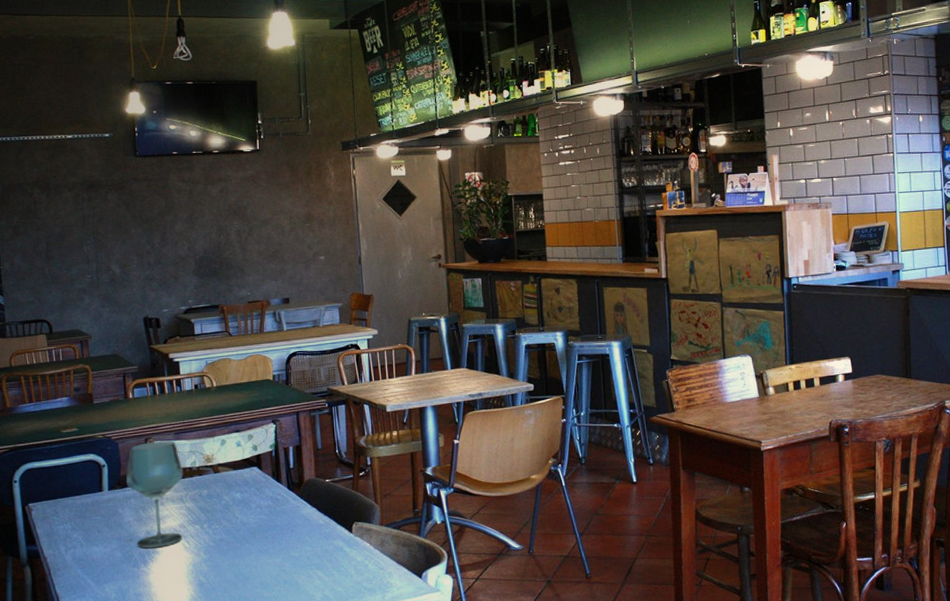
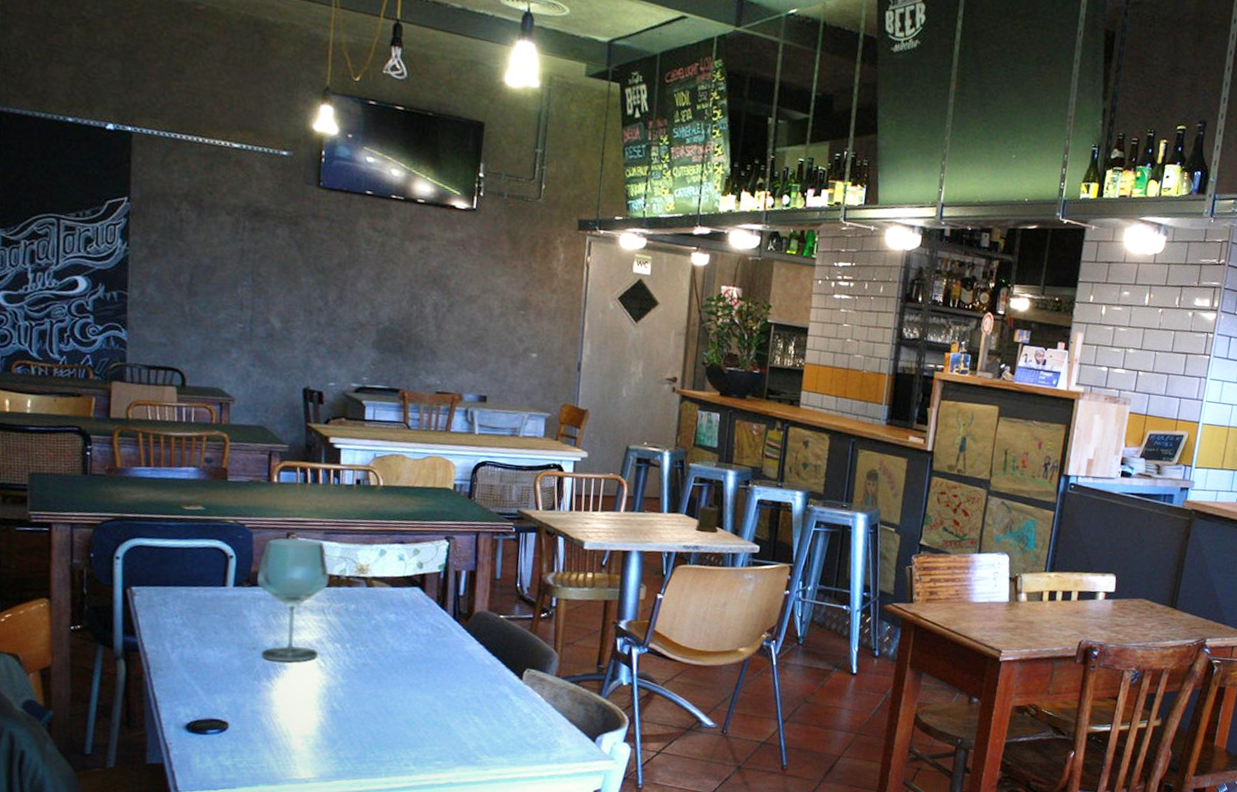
beer mug: none [476,352,504,381] -> present [695,501,731,533]

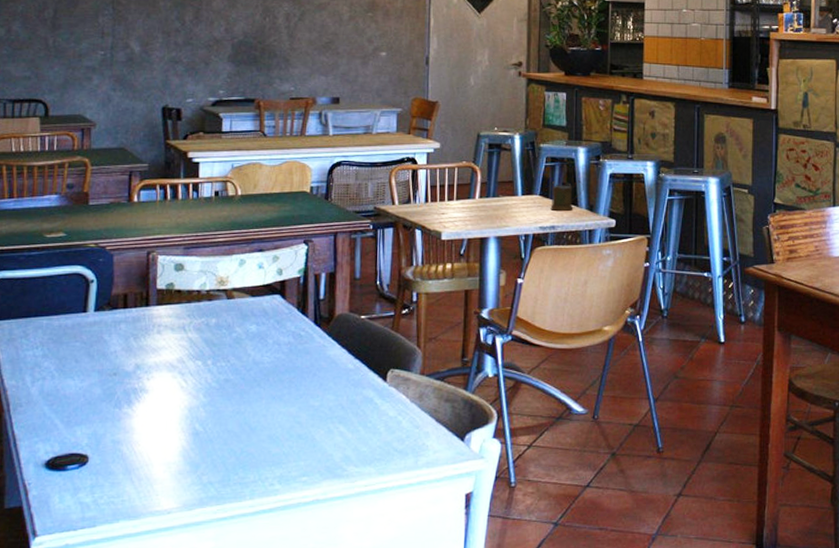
wine glass: present [256,538,329,662] -> none [117,255,190,386]

